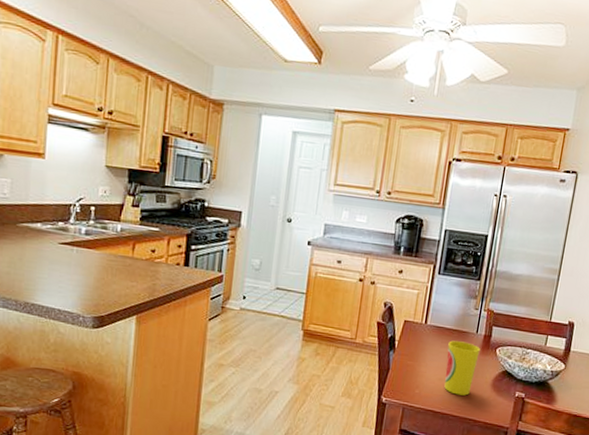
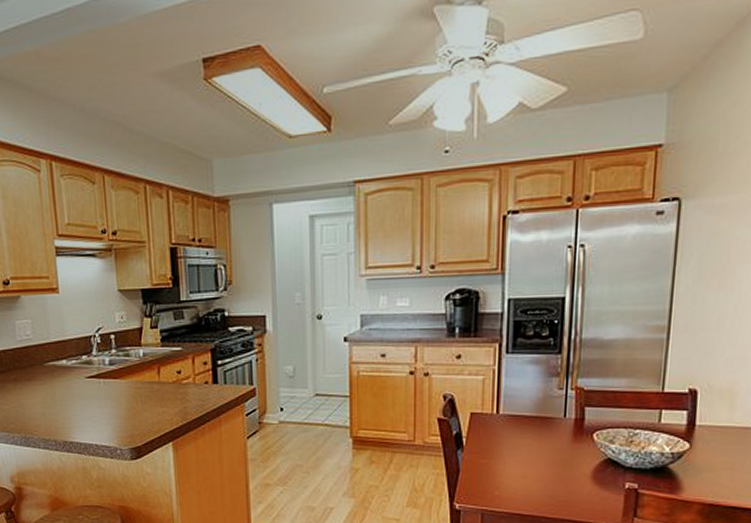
cup: present [444,340,480,396] -> none [529,429,572,493]

